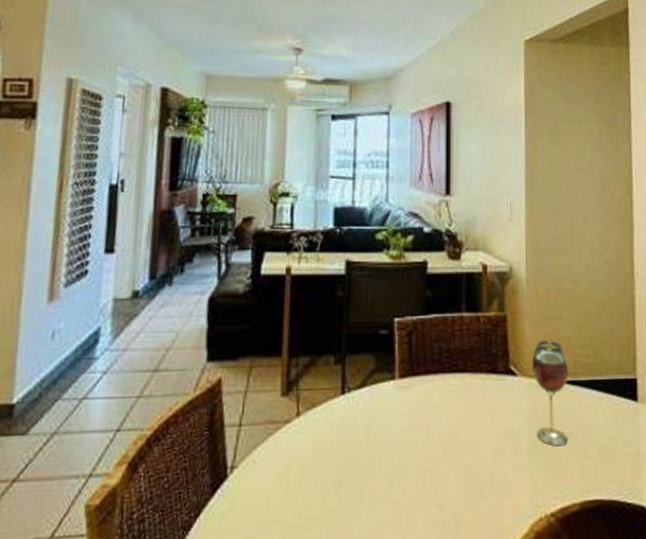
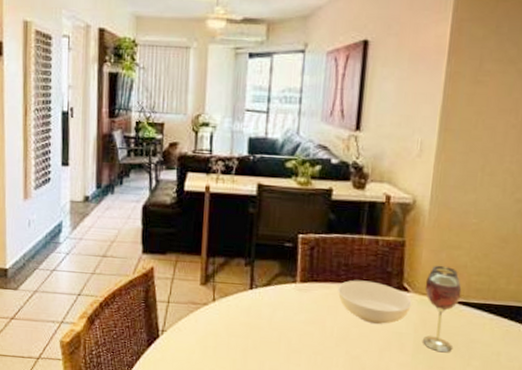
bowl: none [441,367,521,420] -> present [337,280,412,324]

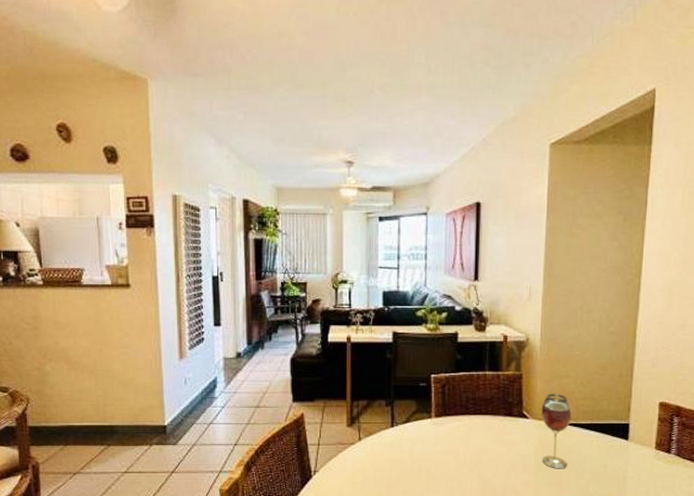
bowl: present [337,280,412,324] -> none [467,411,531,448]

